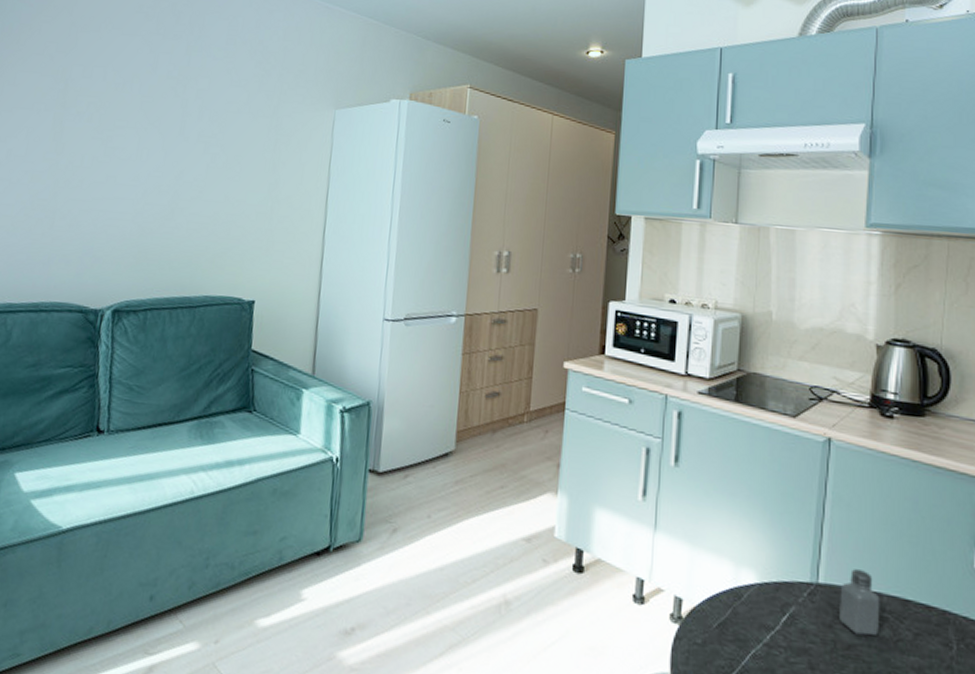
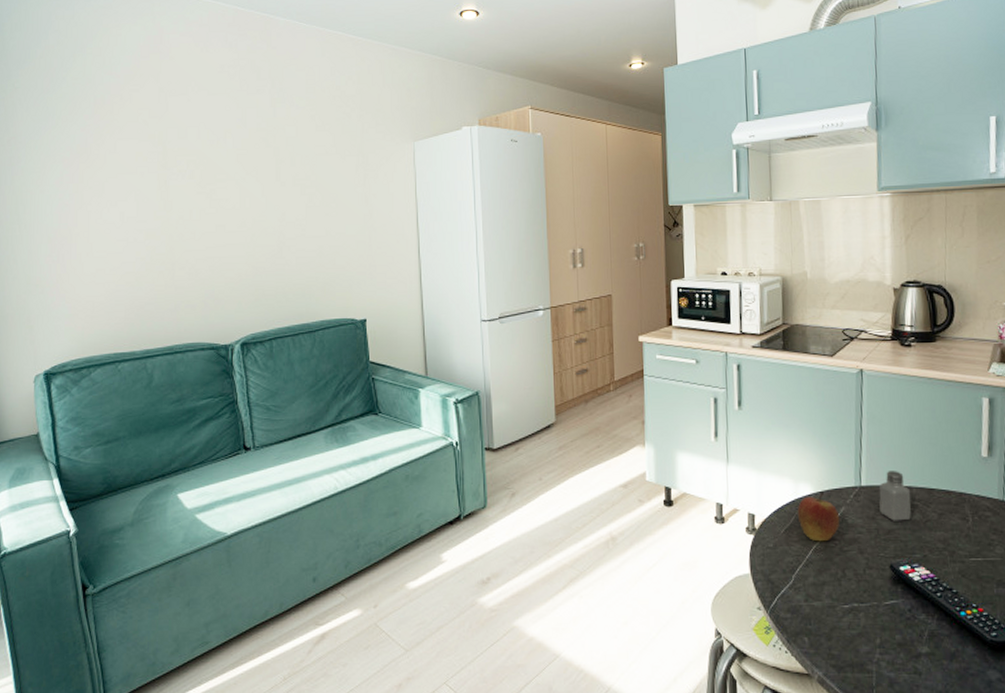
apple: none [735,582,789,647] -> present [797,491,840,542]

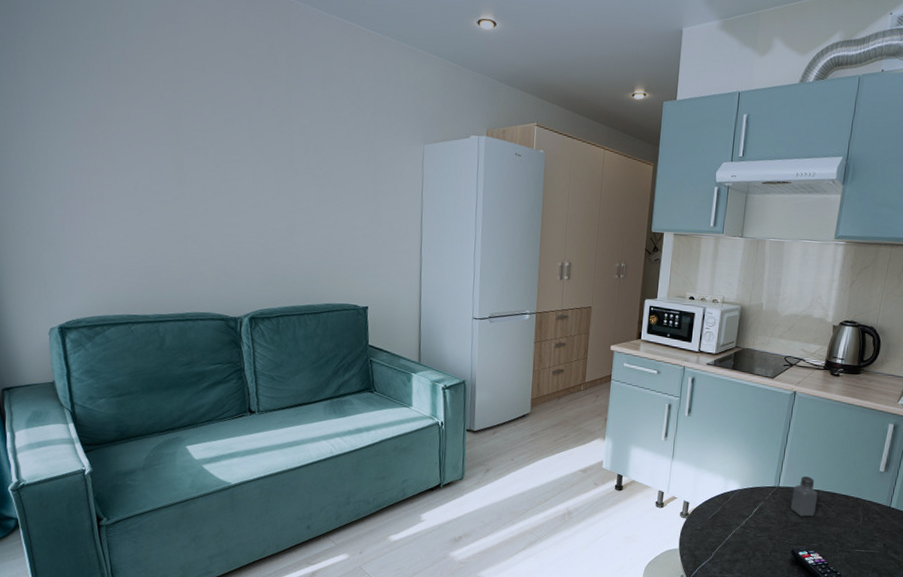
apple: present [797,491,840,542] -> none [723,488,758,528]

